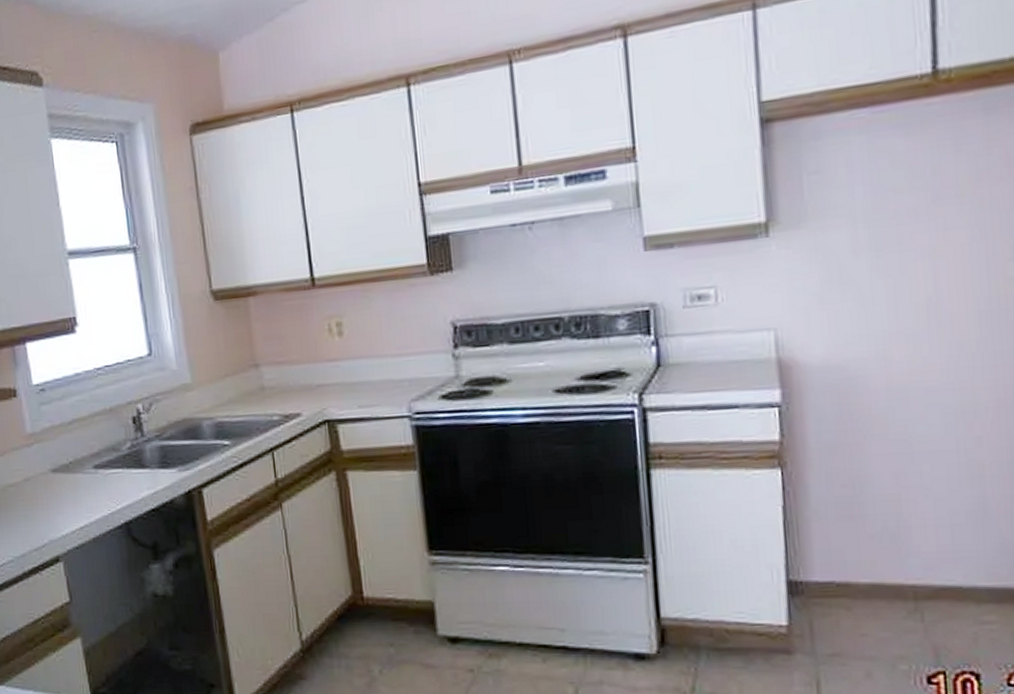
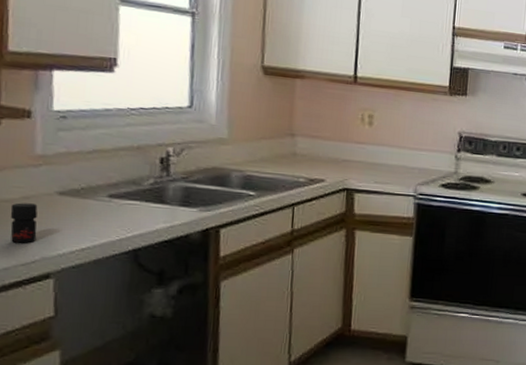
jar: none [16,485,42,528] -> present [10,203,38,243]

